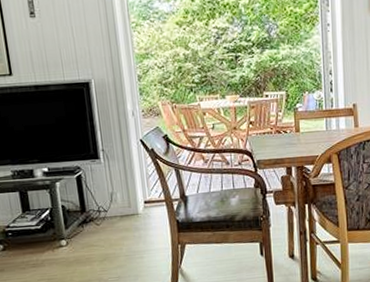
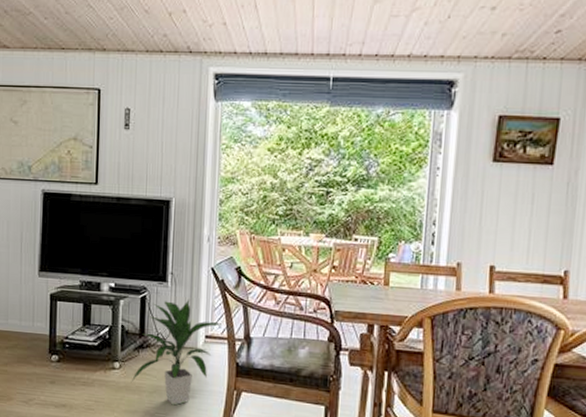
indoor plant: none [80,171,158,268] -> present [131,299,221,406]

